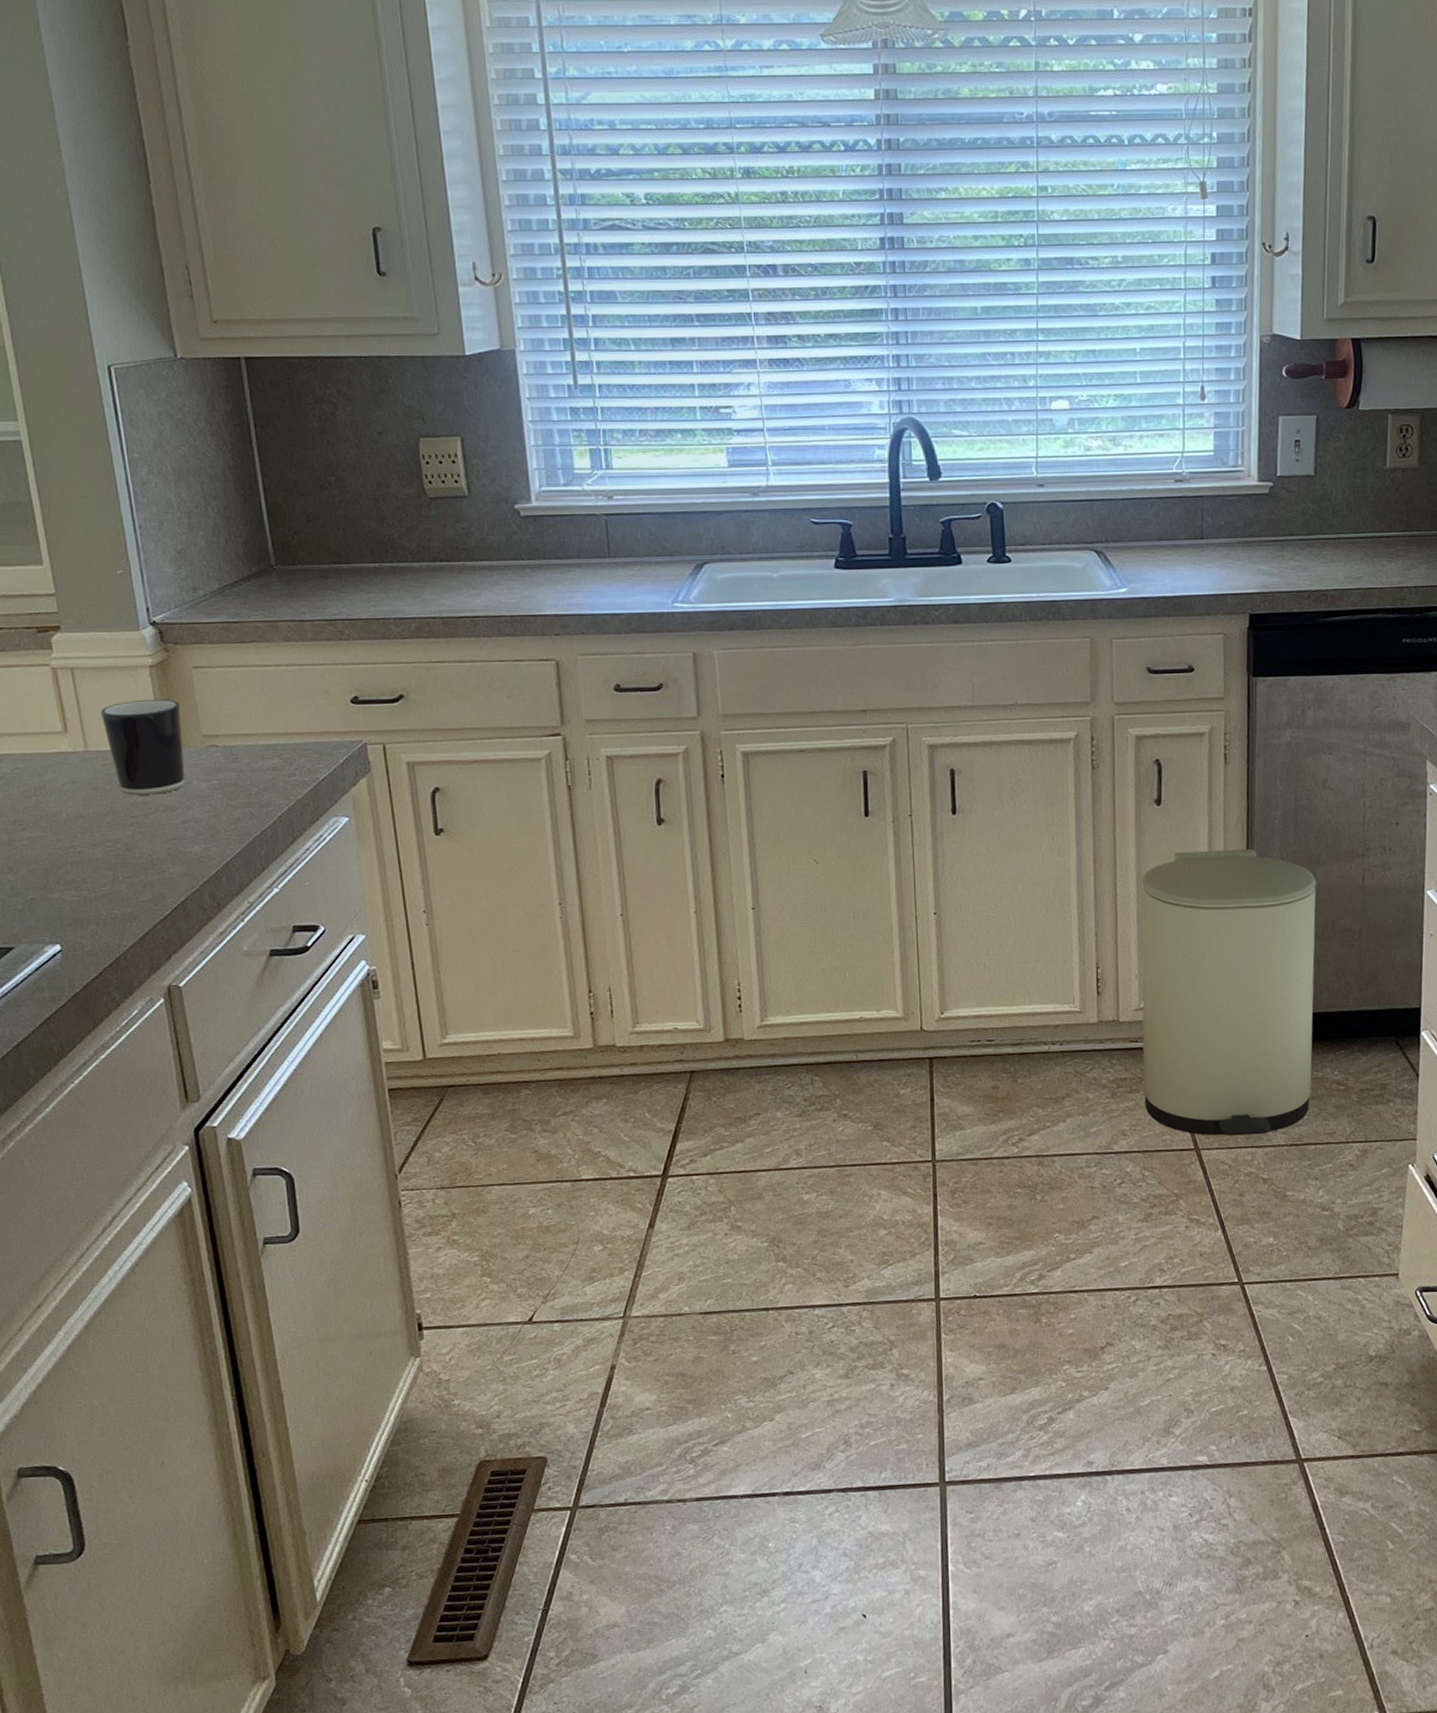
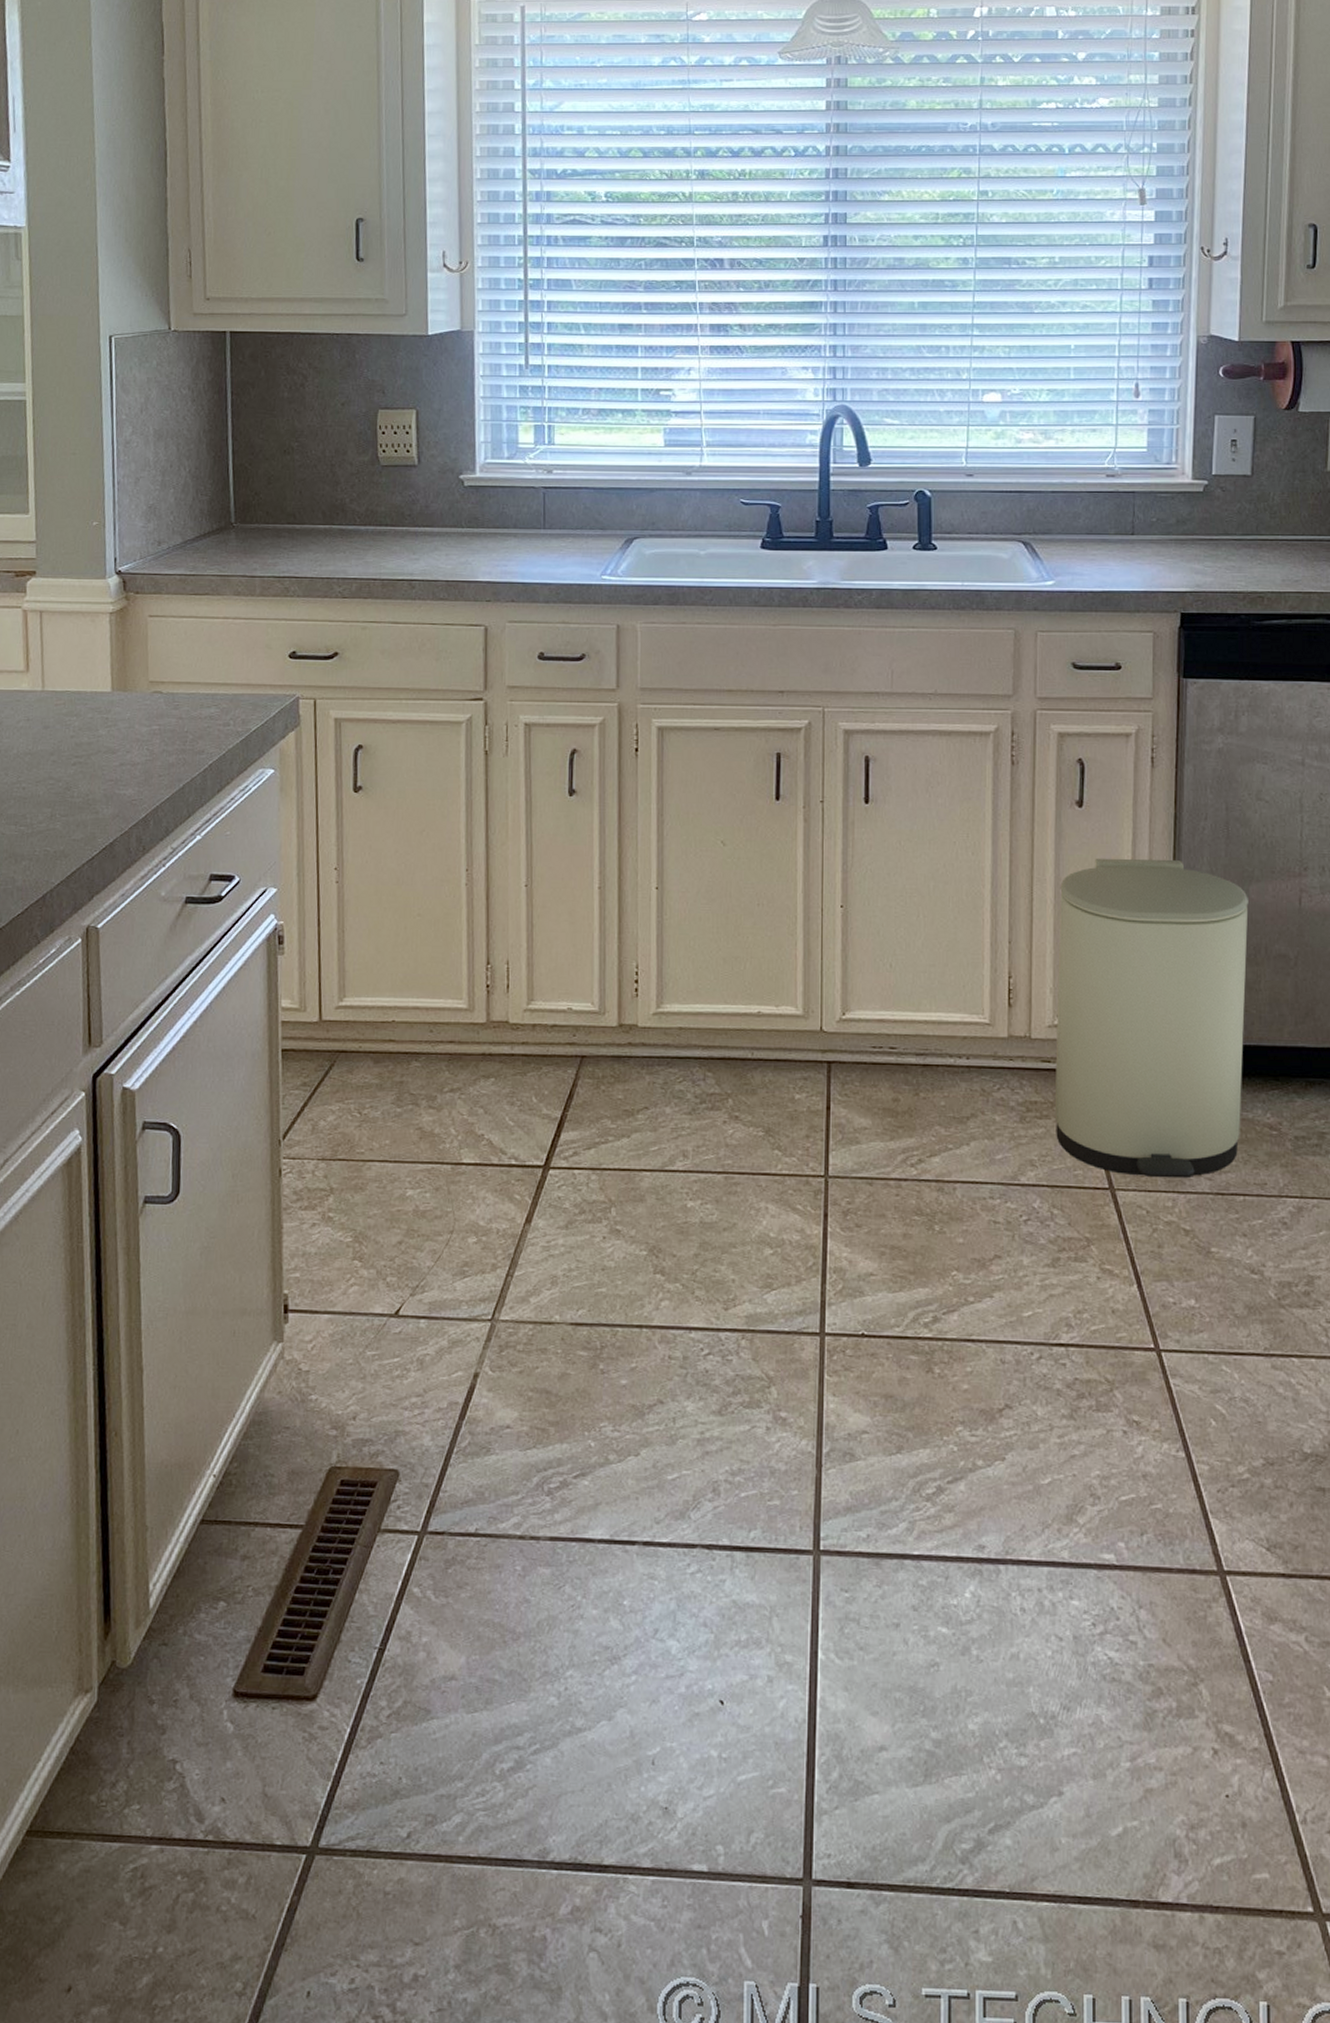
mug: present [101,698,185,796] -> none [61,644,133,736]

